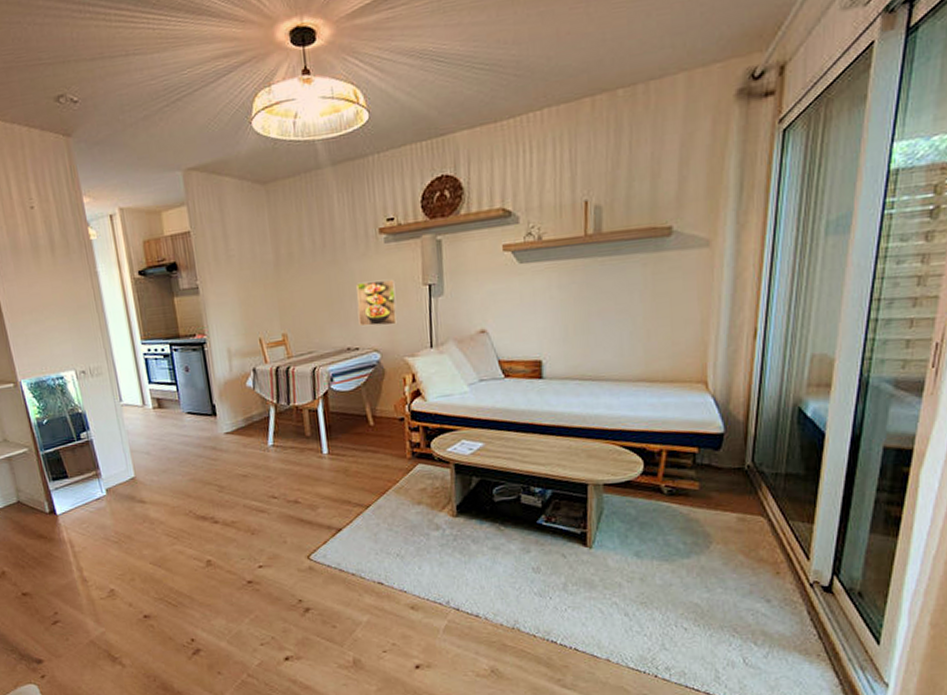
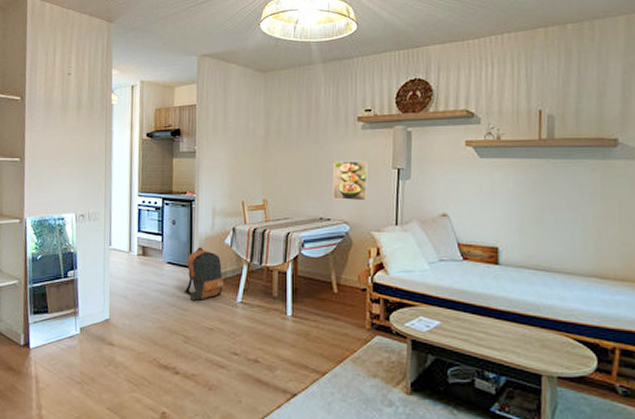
backpack: none [208,392,253,449] -> present [184,247,224,300]

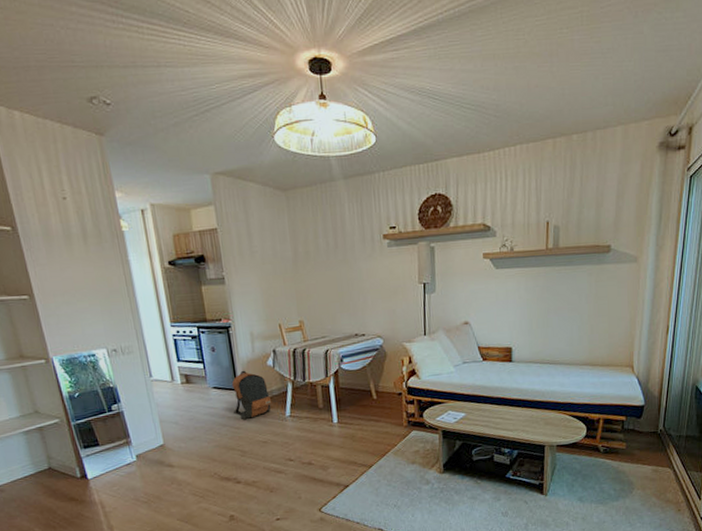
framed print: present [332,160,369,201] -> none [363,277,398,317]

